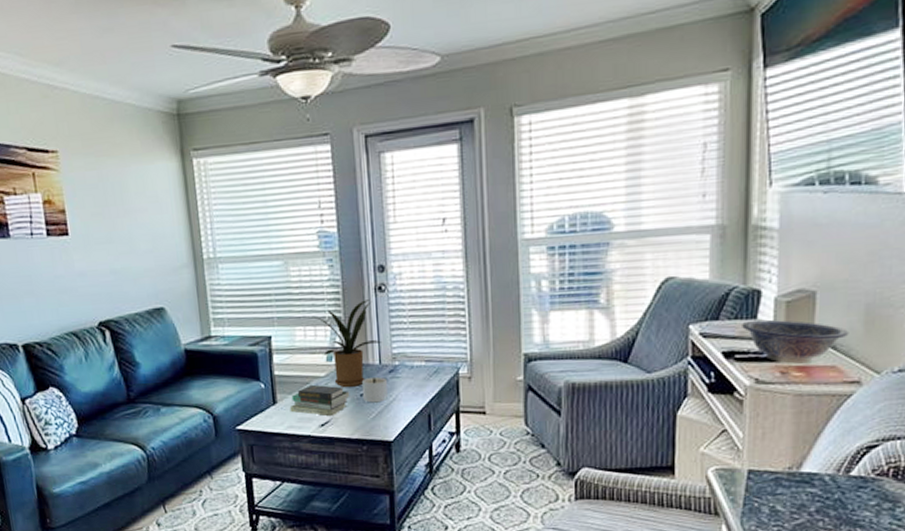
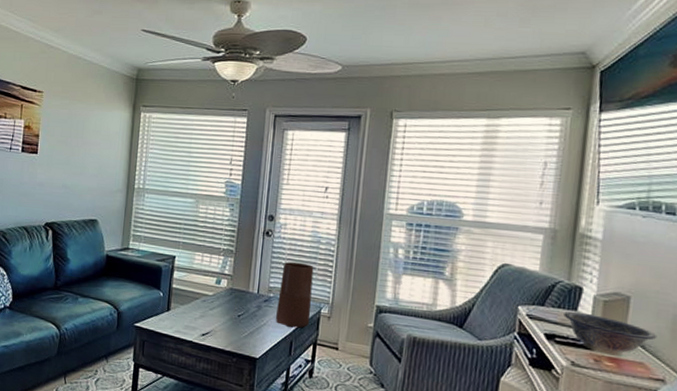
books: present [289,384,350,416] -> none [179,300,230,328]
house plant: present [307,299,383,387] -> none [206,240,263,308]
candle: present [361,377,388,403] -> none [239,303,261,325]
vase: none [405,317,448,398] -> present [276,261,314,328]

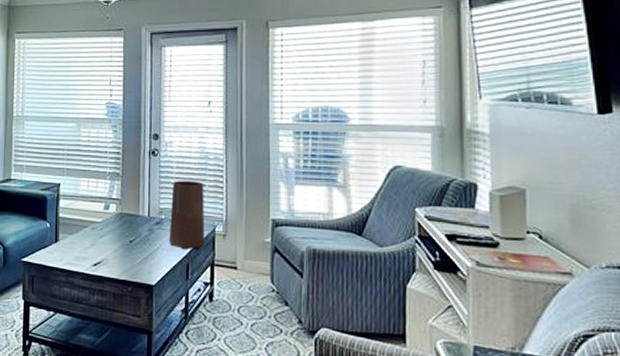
decorative bowl: present [563,311,658,357] -> none [462,209,558,253]

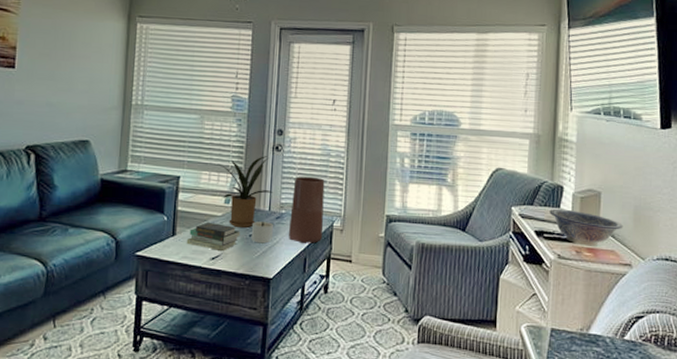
books: none [69,228,121,257] -> present [186,222,241,251]
house plant: none [91,161,152,233] -> present [213,156,274,228]
candle: none [131,227,153,250] -> present [251,221,273,244]
decorative bowl: none [462,209,558,253] -> present [549,208,624,247]

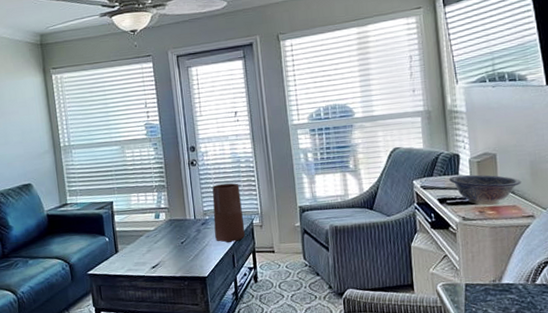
books: present [186,222,241,251] -> none [128,236,174,260]
house plant: present [213,156,274,228] -> none [139,171,196,238]
candle: present [251,221,273,244] -> none [181,229,202,249]

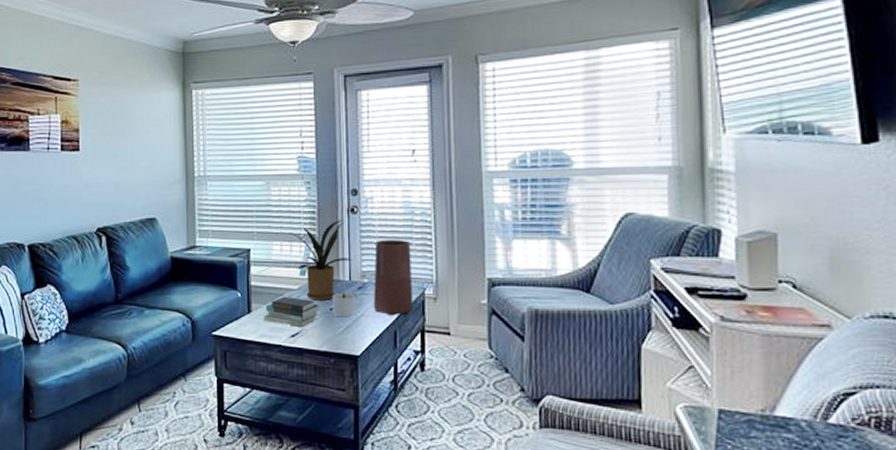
books: none [128,236,174,260] -> present [263,296,320,327]
house plant: none [139,171,196,238] -> present [284,220,353,300]
candle: none [181,229,202,249] -> present [331,293,356,317]
decorative bowl: present [449,174,522,206] -> none [704,258,815,305]

